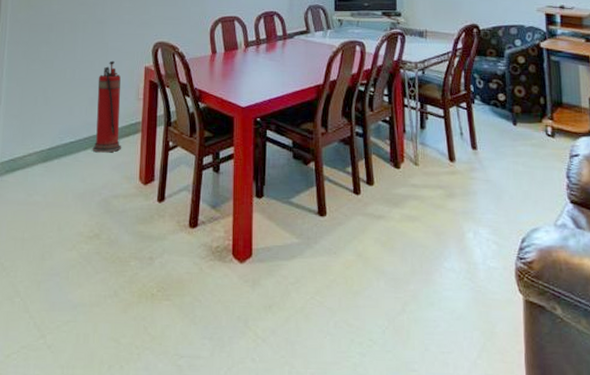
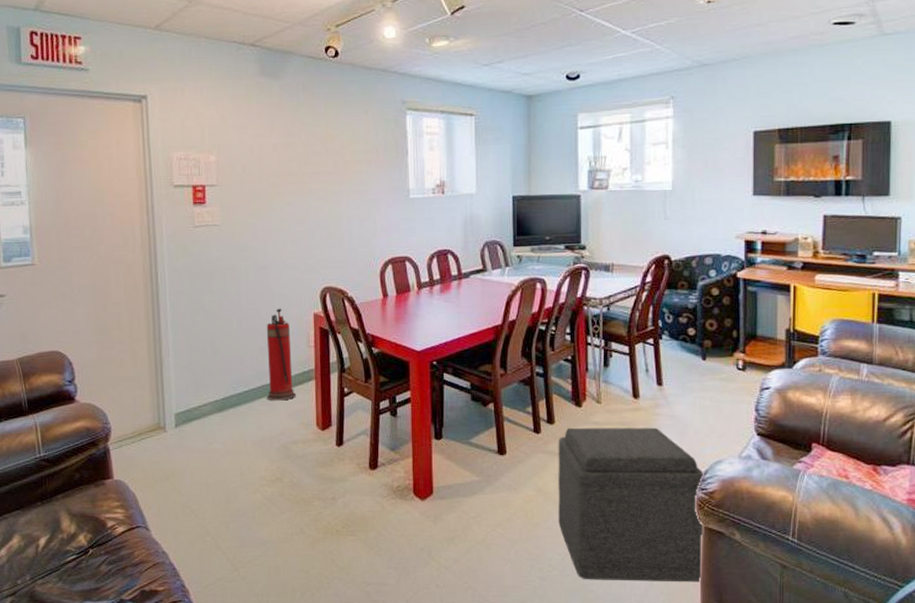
ottoman: none [377,189,526,363] -> present [558,427,705,582]

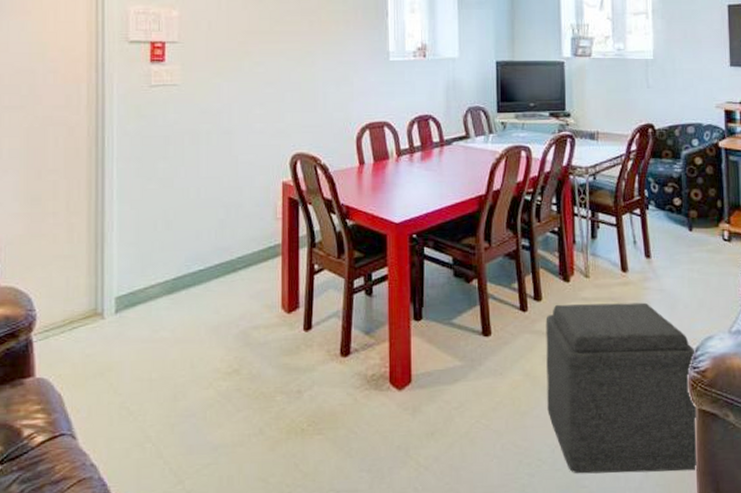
fire extinguisher: present [266,308,297,401] -> none [225,176,260,280]

